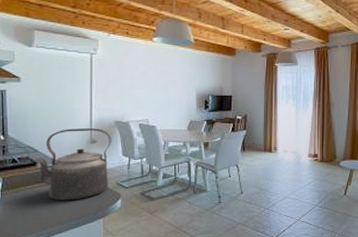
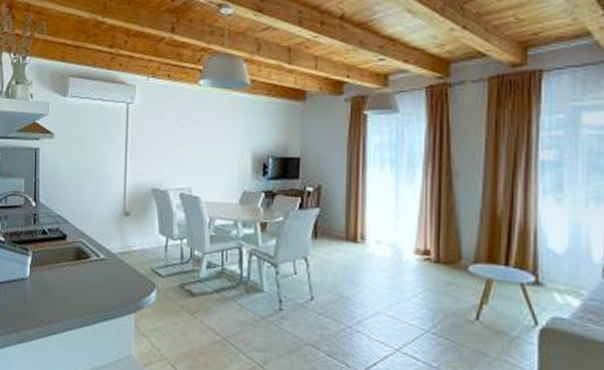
kettle: present [34,128,111,201] -> none [64,196,147,287]

